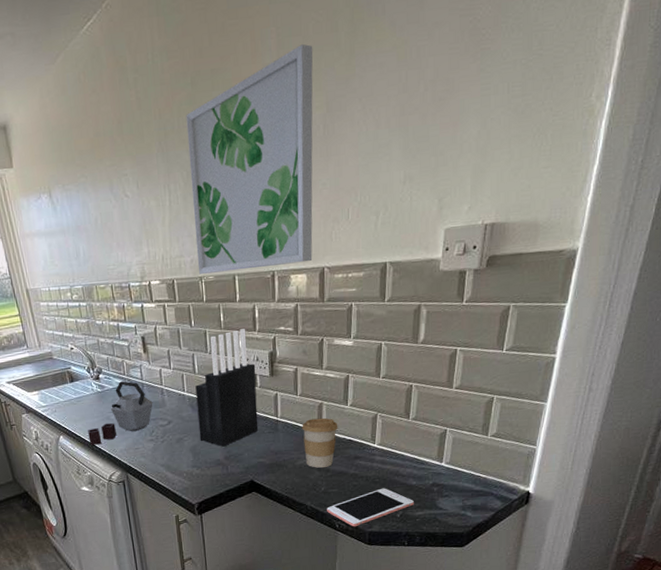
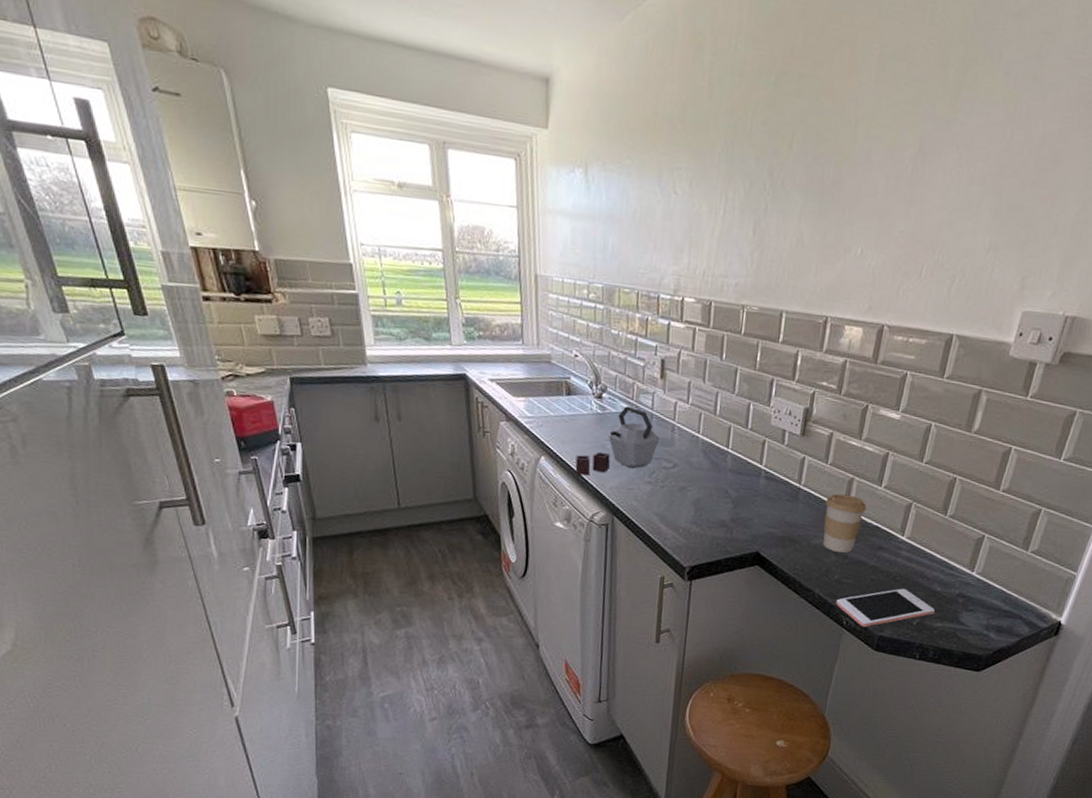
wall art: present [186,44,313,274] -> none [741,71,917,315]
knife block: present [195,329,259,447] -> none [706,375,787,507]

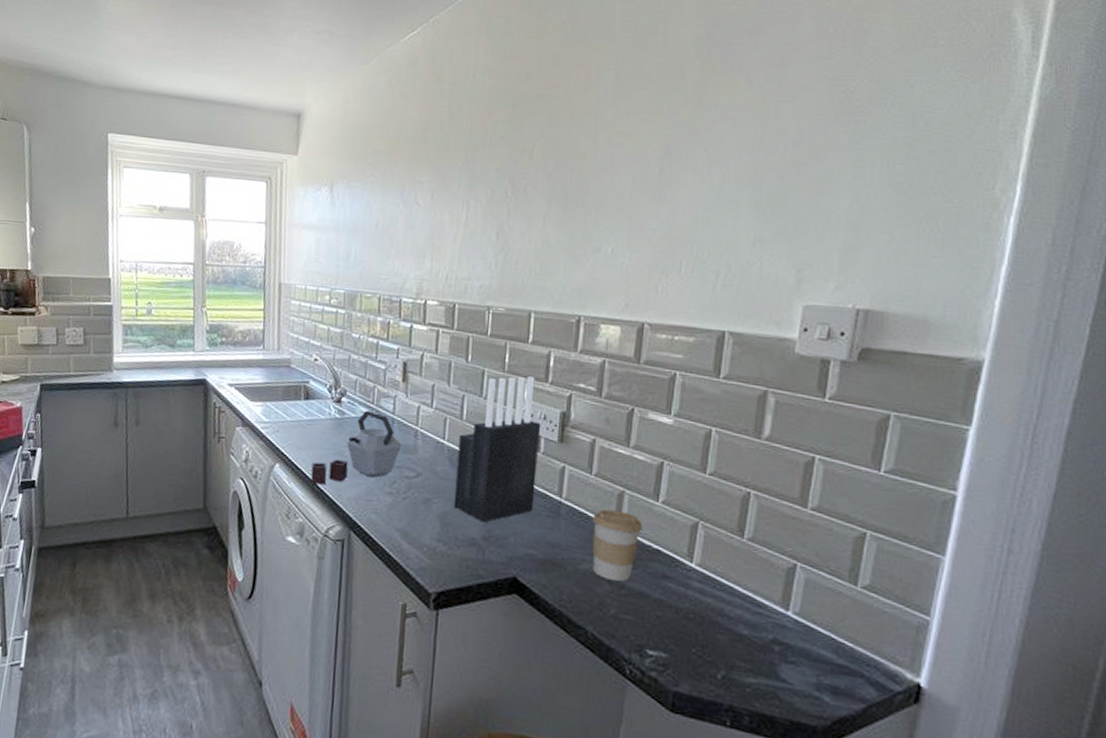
knife block: none [706,375,787,507] -> present [453,376,541,522]
cell phone: present [836,588,935,628] -> none [615,629,743,680]

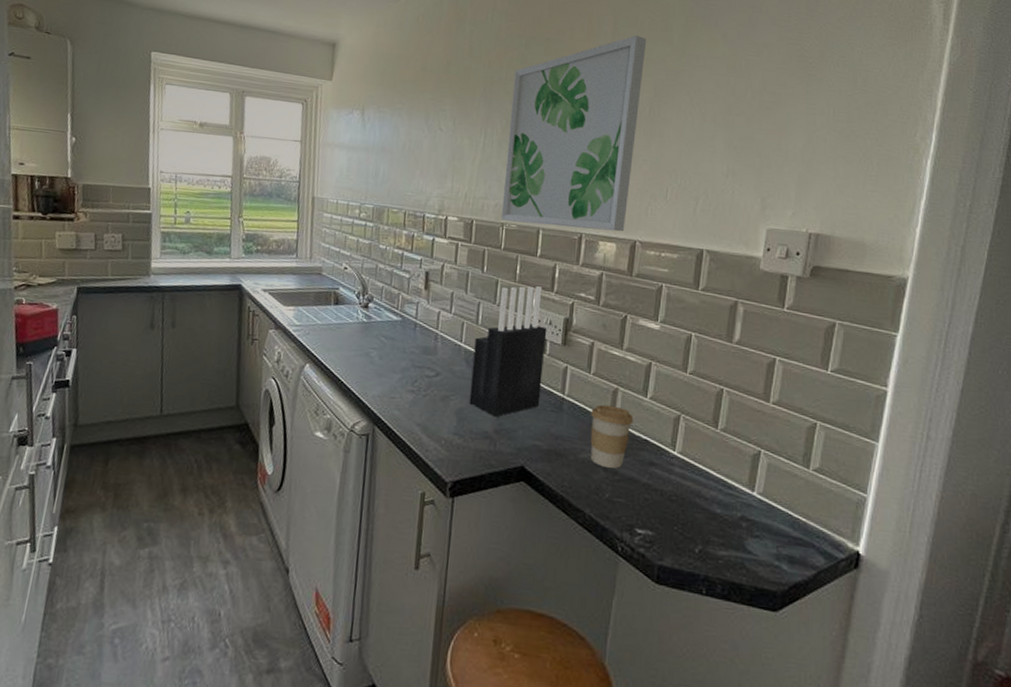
kettle: present [310,410,402,485] -> none [338,315,423,384]
wall art: none [486,86,655,313] -> present [500,35,647,232]

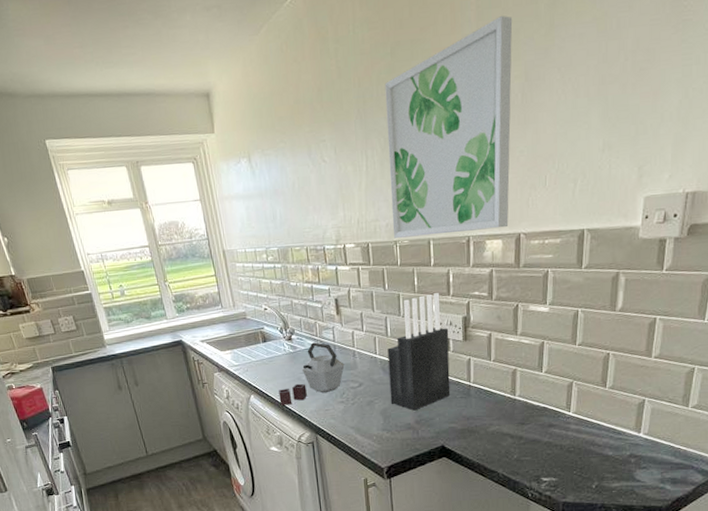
kettle: none [338,315,423,384] -> present [279,342,345,406]
coffee cup: present [590,404,634,469] -> none [495,384,532,435]

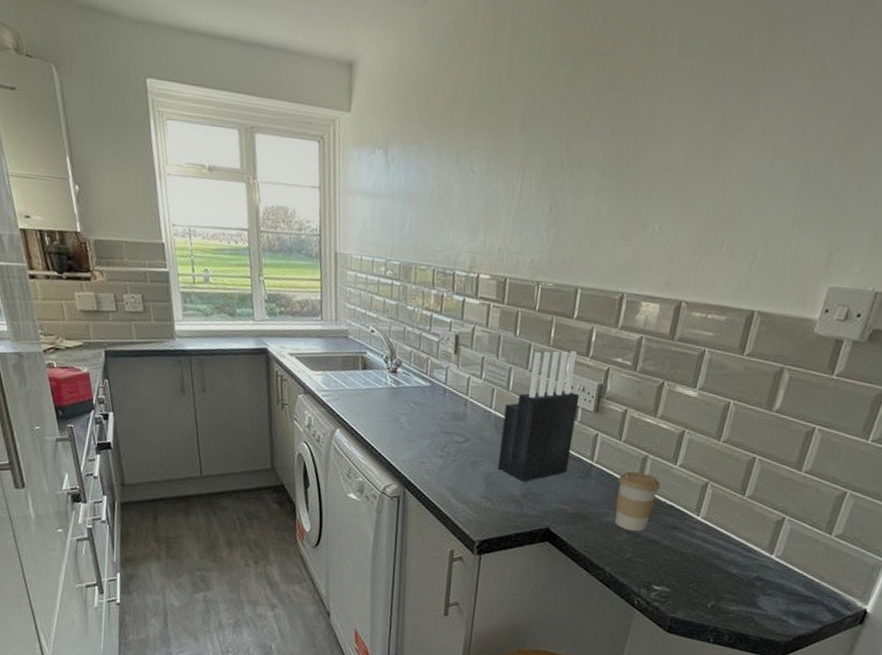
kettle: present [279,342,345,406] -> none [369,380,453,449]
wall art: present [385,16,513,238] -> none [536,46,720,291]
coffee cup: none [495,384,532,435] -> present [614,471,661,531]

